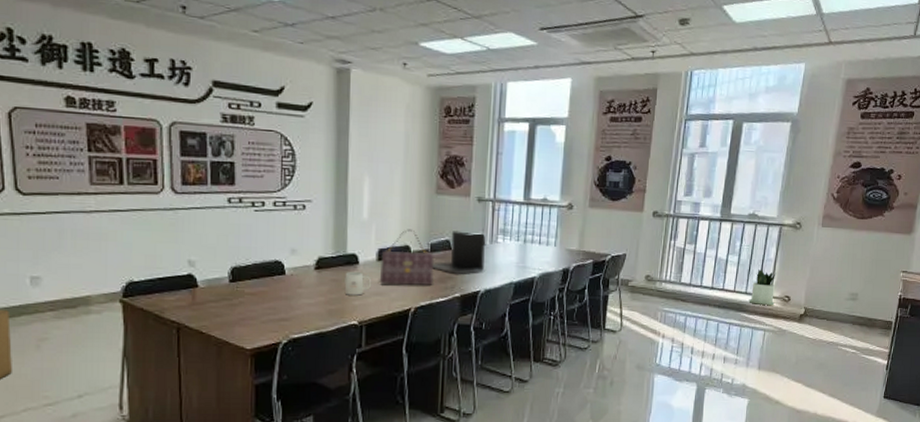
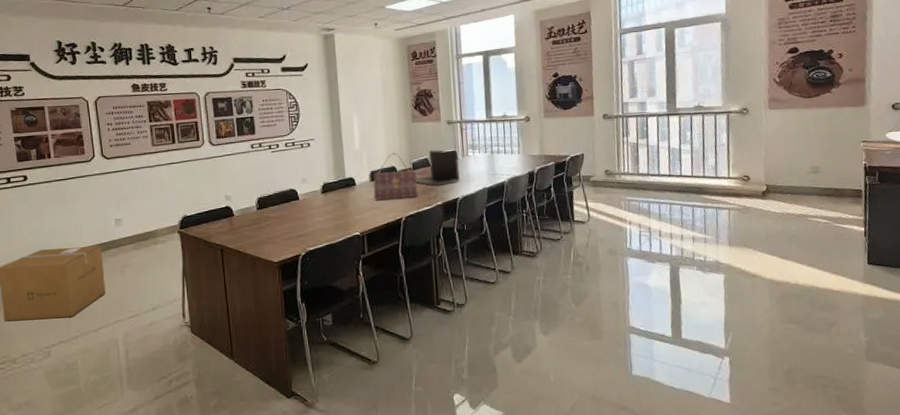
mug: present [344,272,372,296] -> none [345,192,368,212]
planter: present [749,268,776,306] -> none [708,153,735,187]

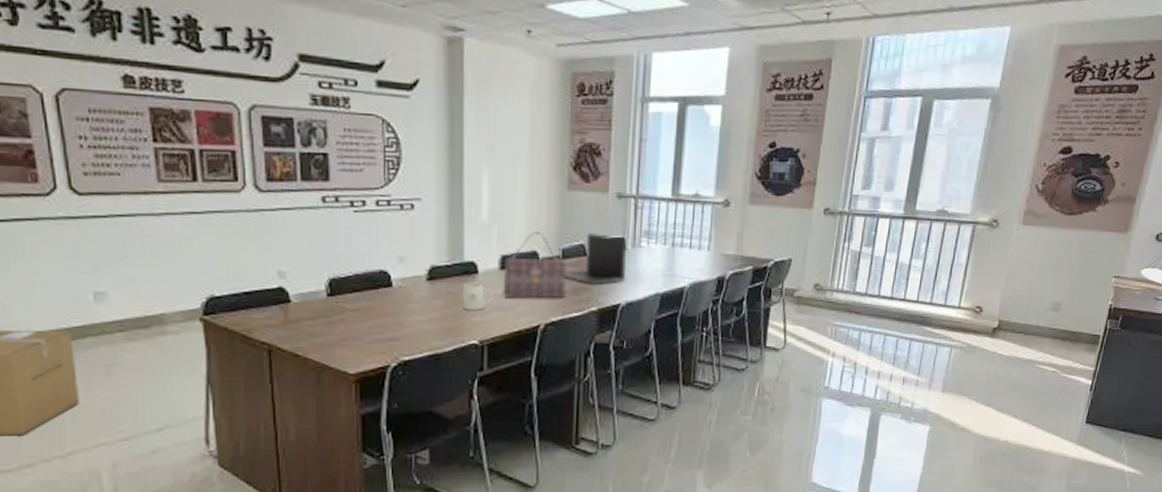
mug: none [345,192,368,212] -> present [462,283,494,311]

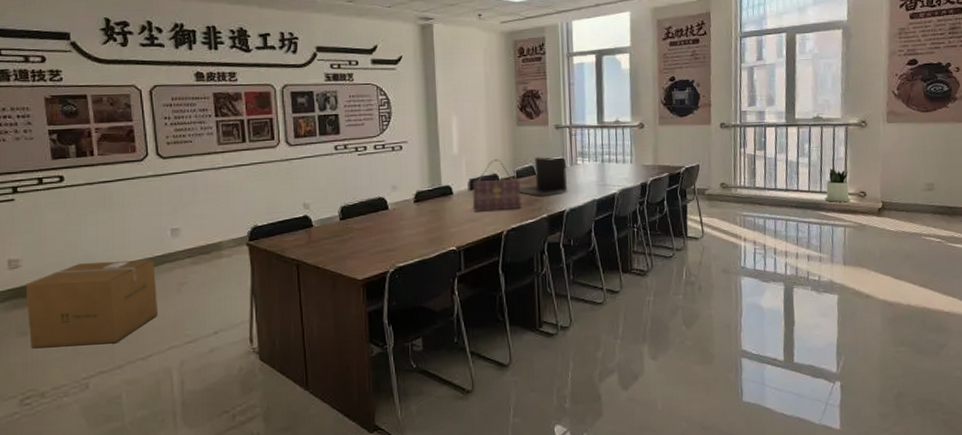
mug: present [462,283,494,311] -> none [441,202,466,224]
planter: none [934,274,967,318] -> present [824,167,851,203]

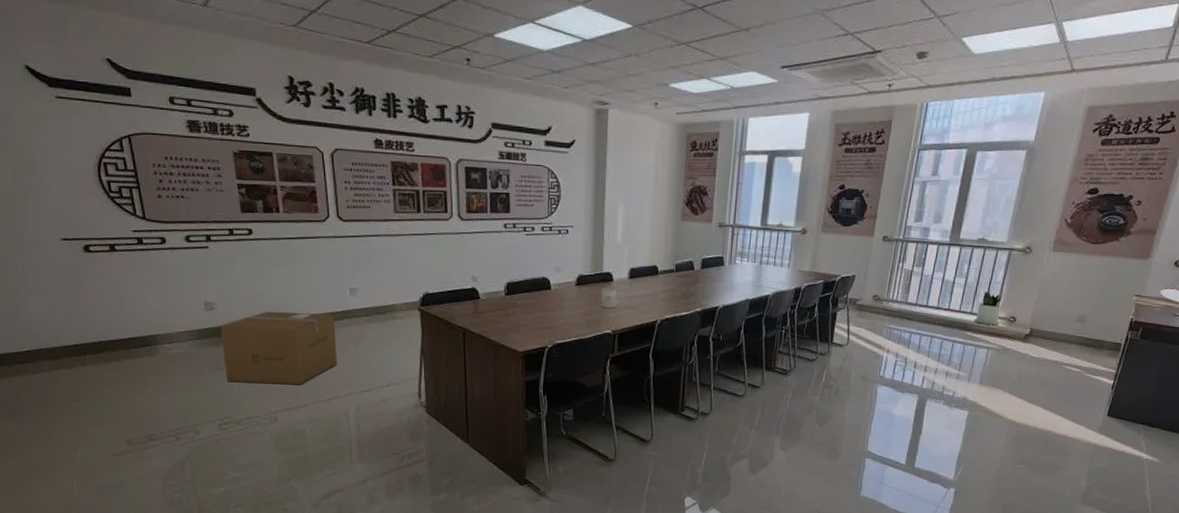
mug: none [441,202,466,224] -> present [600,288,624,309]
handbag: present [472,159,523,211] -> none [630,251,679,301]
laptop computer: present [519,157,567,198] -> none [677,253,725,293]

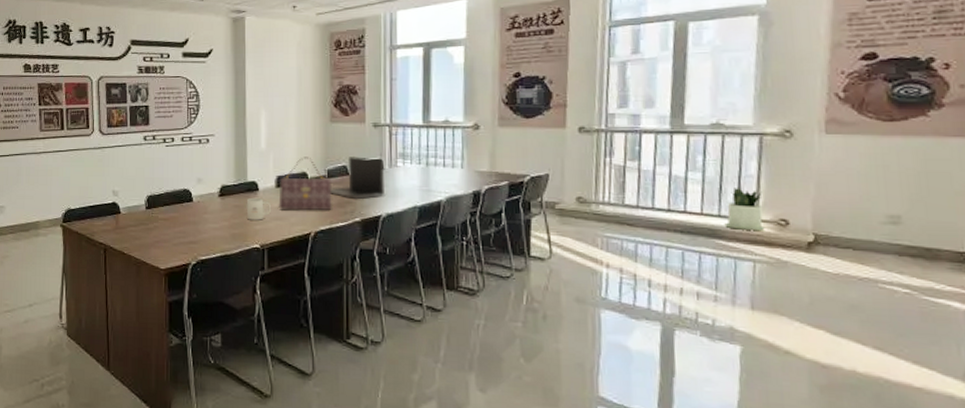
handbag: none [630,251,679,301] -> present [278,157,333,210]
laptop computer: none [677,253,725,293] -> present [330,157,384,200]

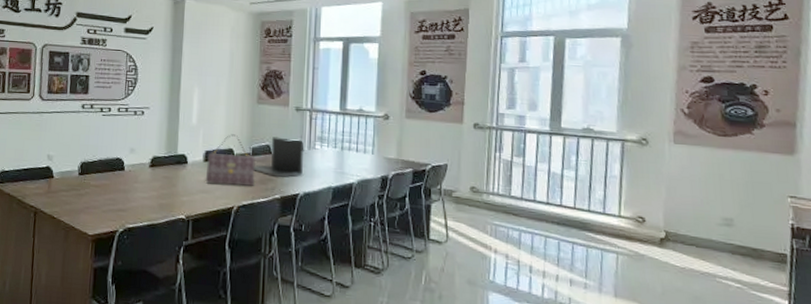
mug: present [246,198,272,220] -> none [174,170,199,192]
planter: present [724,186,765,231] -> none [593,185,626,227]

